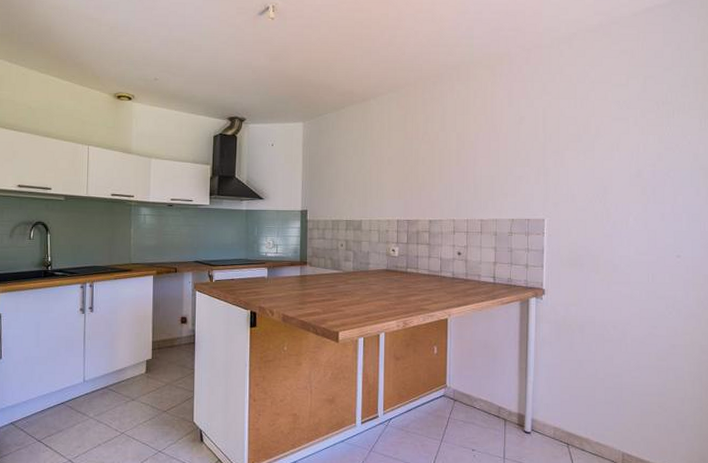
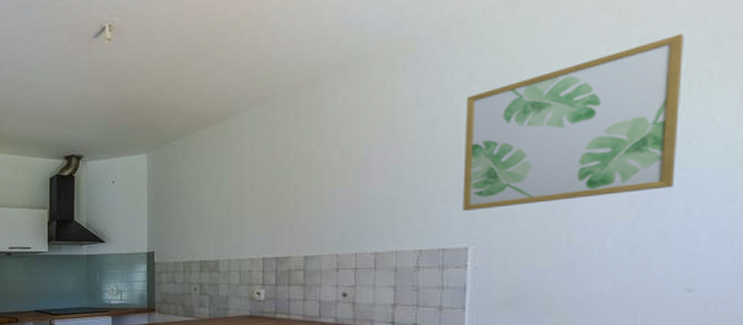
wall art: none [540,76,669,190] -> present [462,33,684,211]

